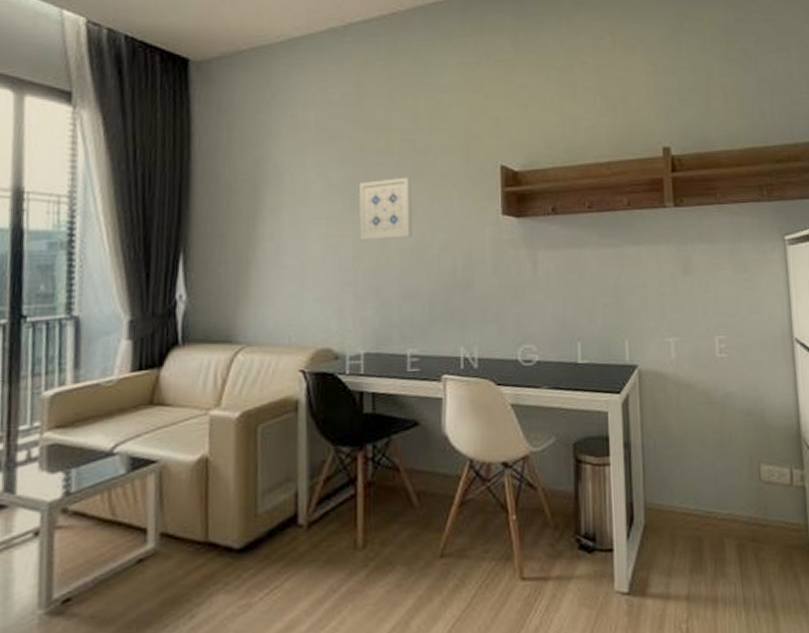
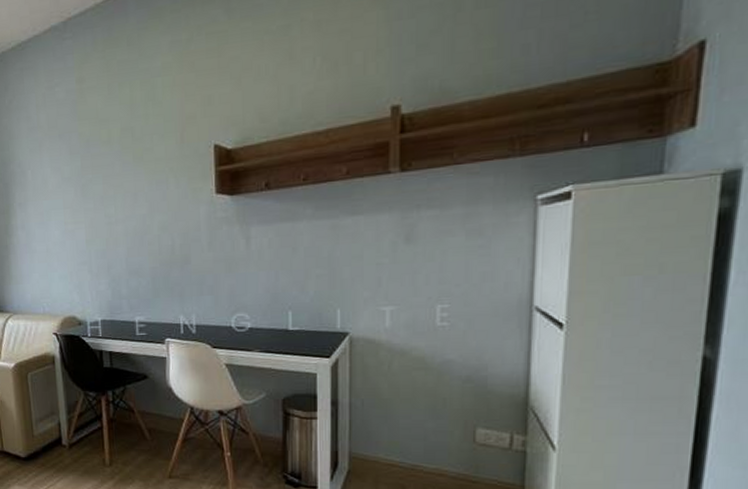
wall art: present [358,177,413,241] -> none [87,164,135,226]

